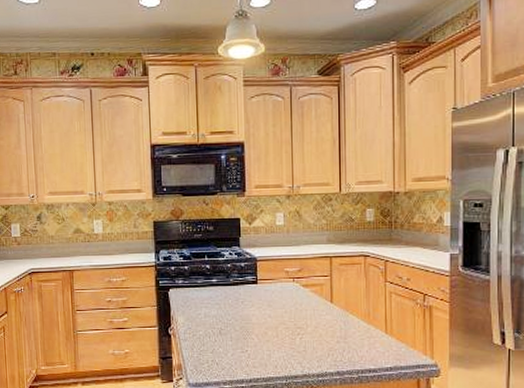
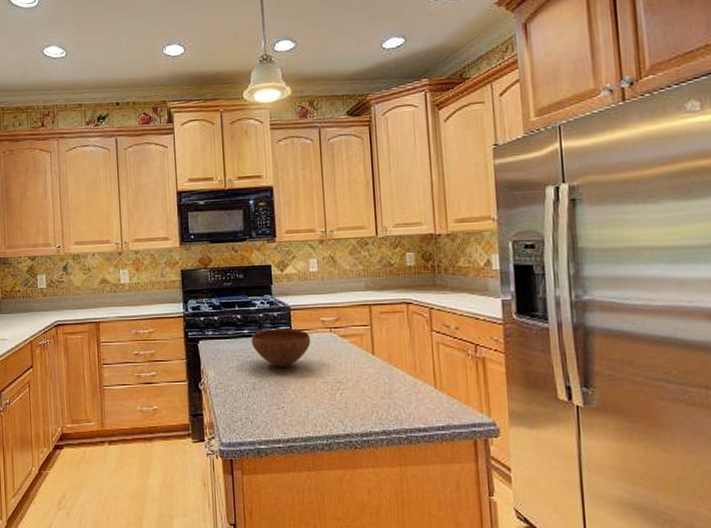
bowl: none [219,278,275,314] -> present [251,328,311,367]

